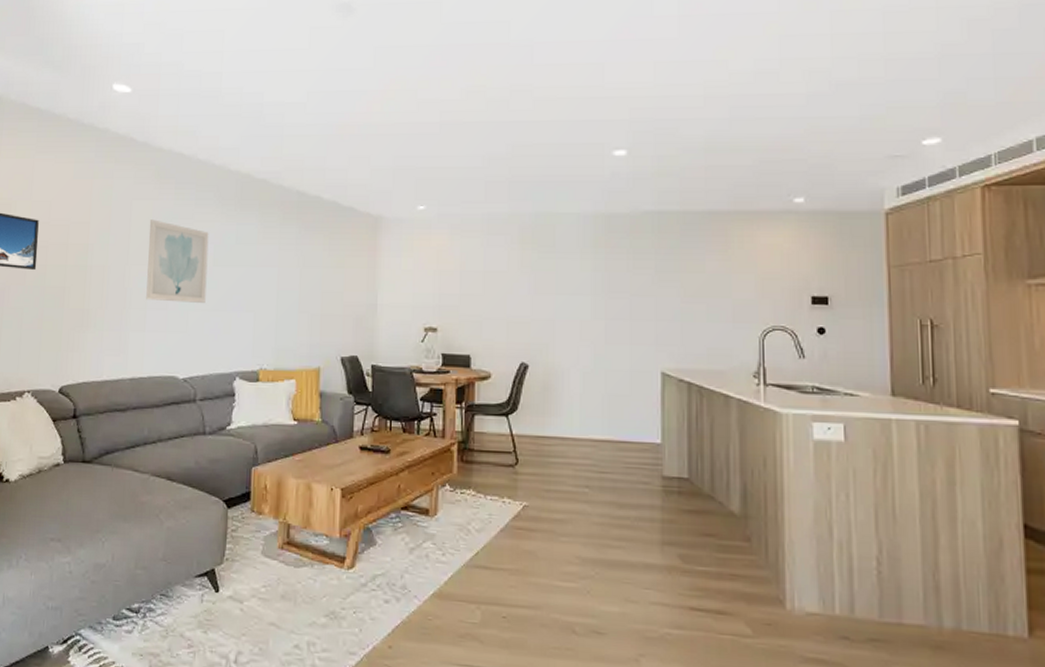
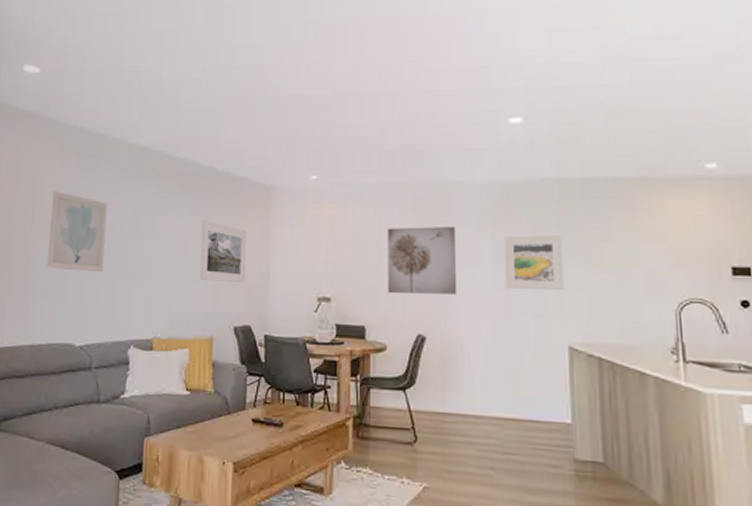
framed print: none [306,251,353,315] -> present [200,221,246,284]
wall art: none [493,258,560,324] -> present [388,227,458,294]
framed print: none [605,266,660,319] -> present [504,235,565,290]

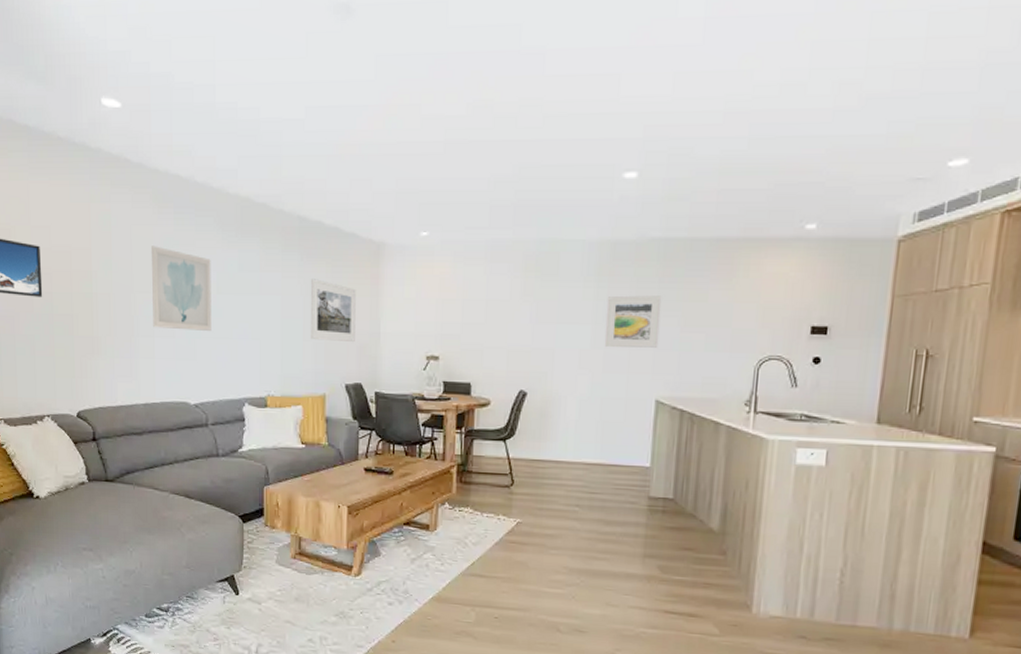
wall art: present [388,227,458,294] -> none [494,286,561,353]

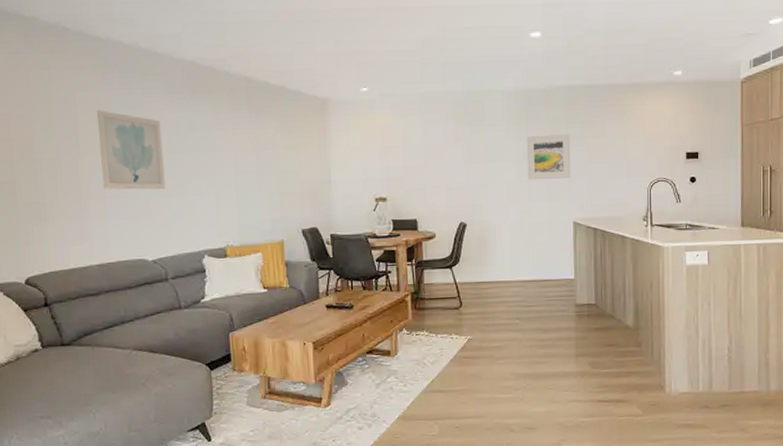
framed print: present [310,279,356,343] -> none [261,134,308,191]

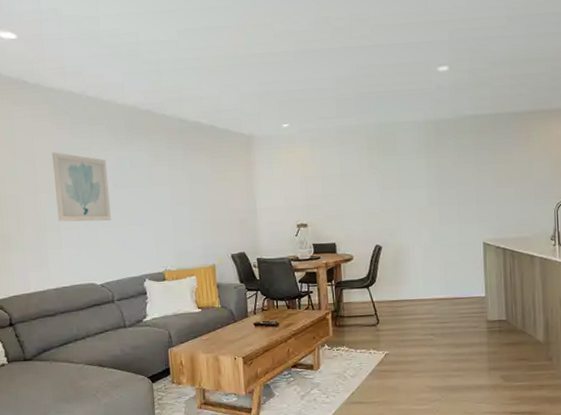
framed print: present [526,134,571,181] -> none [436,160,480,205]

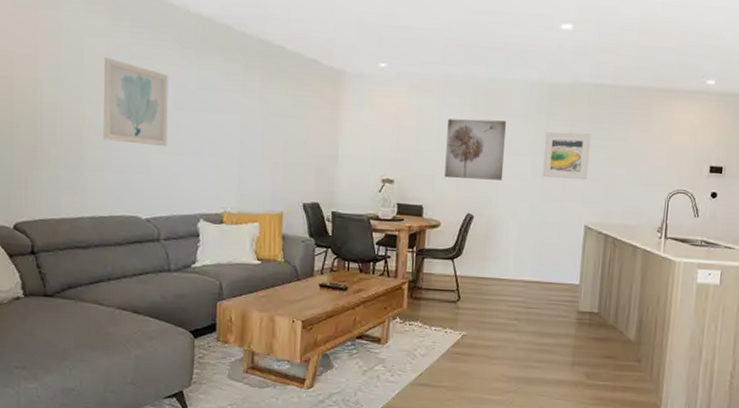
wall art: none [348,159,404,216] -> present [444,118,506,180]
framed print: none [436,160,480,205] -> present [542,132,591,179]

